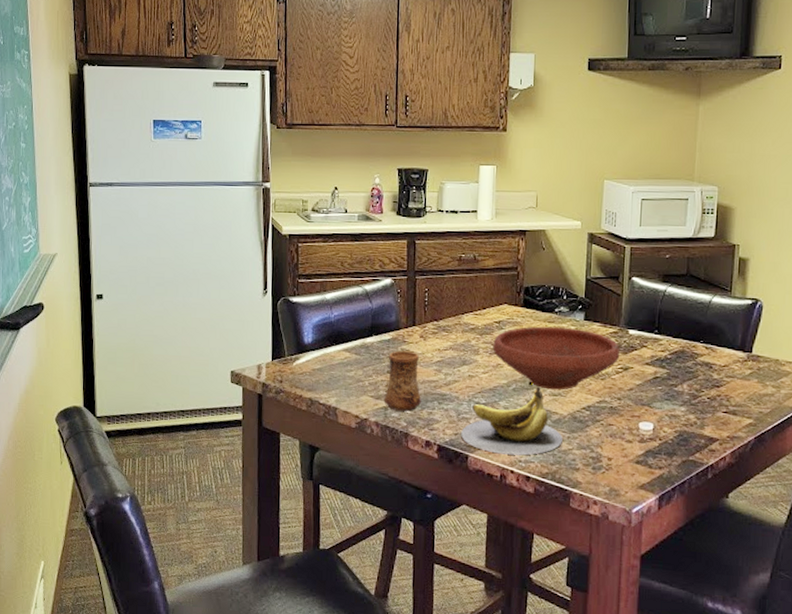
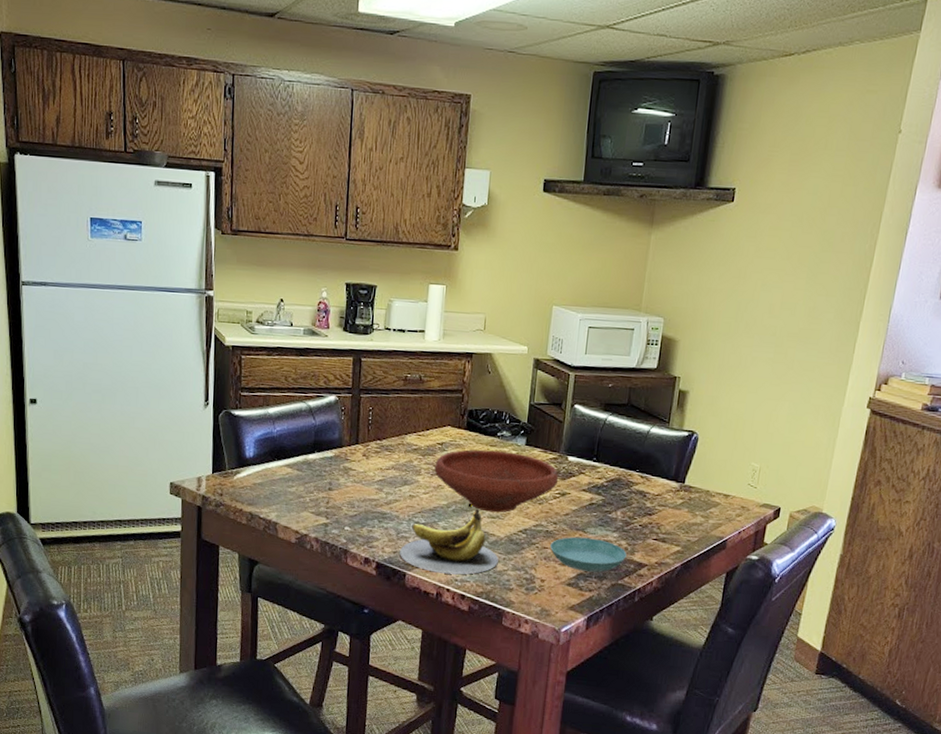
cup: present [384,351,421,411] -> none [324,468,362,529]
saucer: none [614,412,696,449] -> present [549,536,627,573]

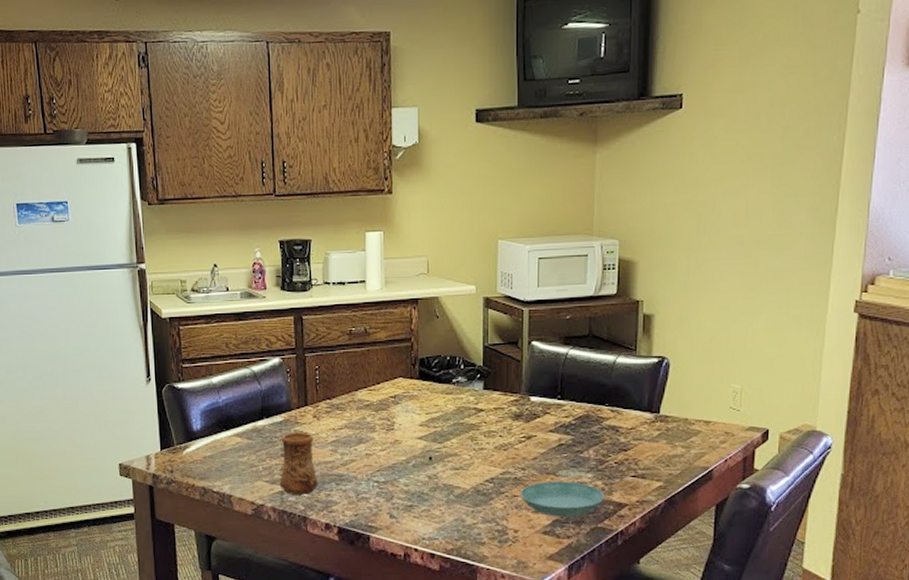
cup: none [324,468,362,529] -> present [279,432,318,495]
banana: present [400,508,499,575] -> none [361,461,466,533]
bowl: present [434,449,559,513] -> none [389,398,523,464]

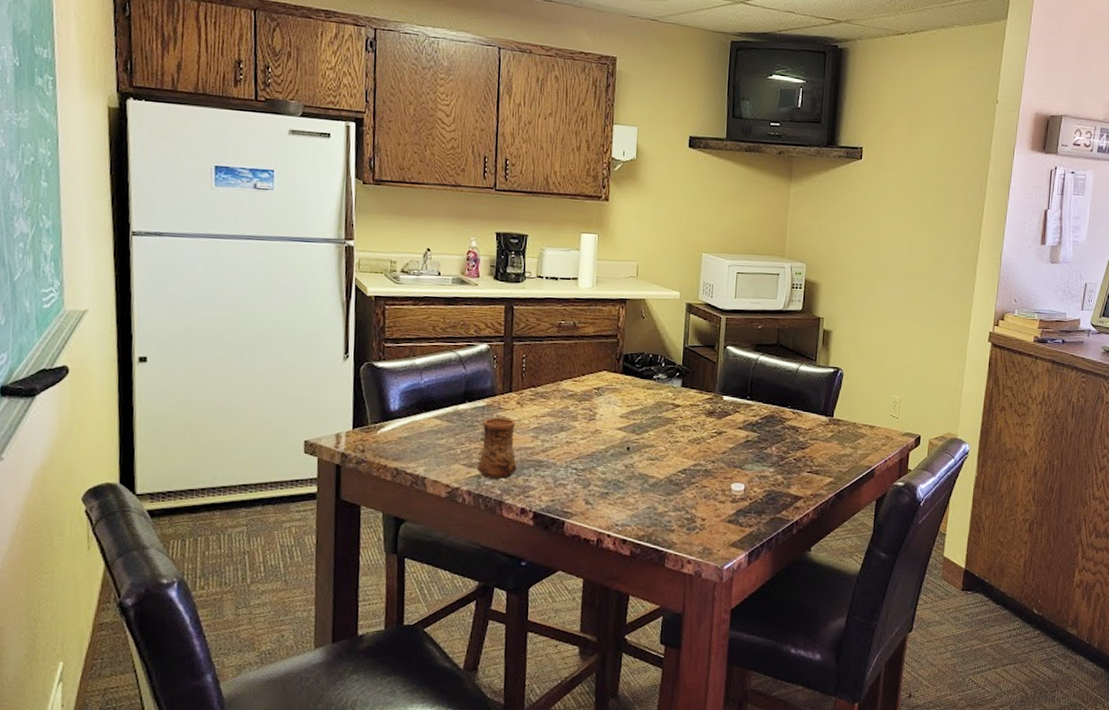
saucer: present [519,481,604,517] -> none [708,474,783,508]

